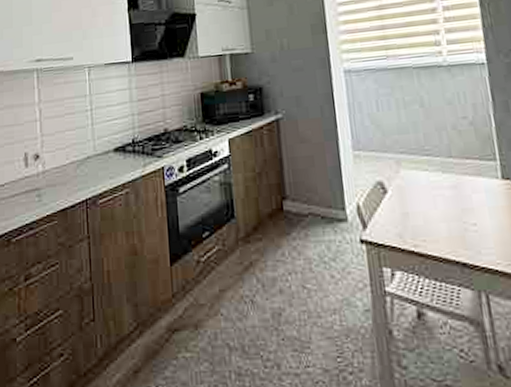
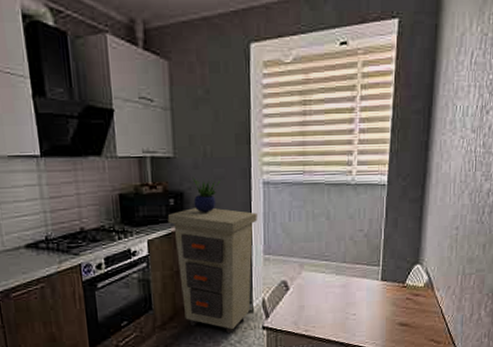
cabinet: none [247,101,343,249] -> present [167,208,257,334]
potted plant: none [270,70,300,108] -> present [192,177,221,213]

